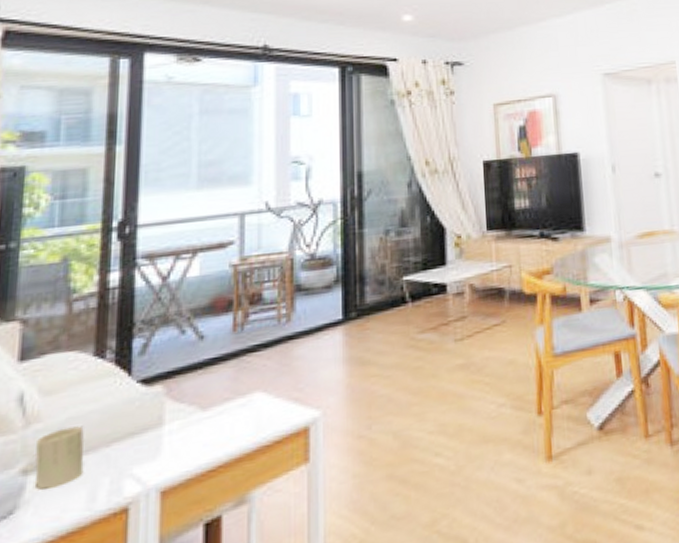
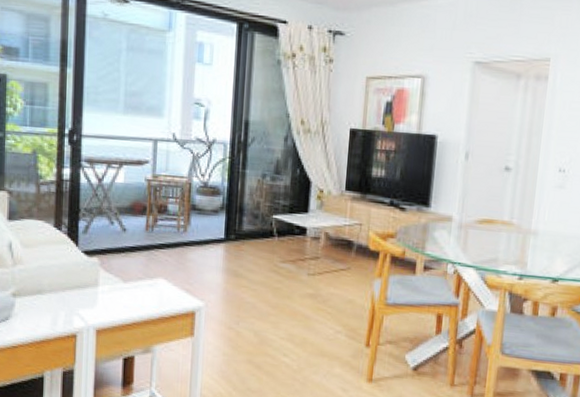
candle: present [35,426,84,490] -> none [20,272,49,310]

